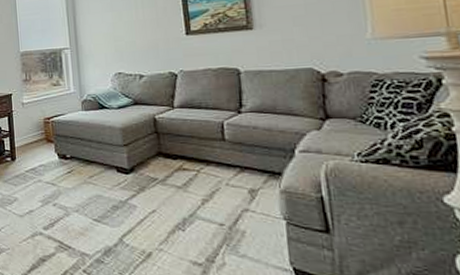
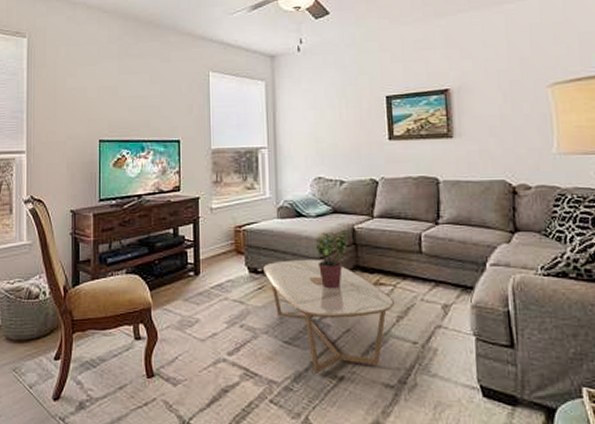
coffee table: none [71,146,200,249] -> present [263,259,395,374]
potted plant: none [118,120,151,173] -> present [315,231,350,289]

